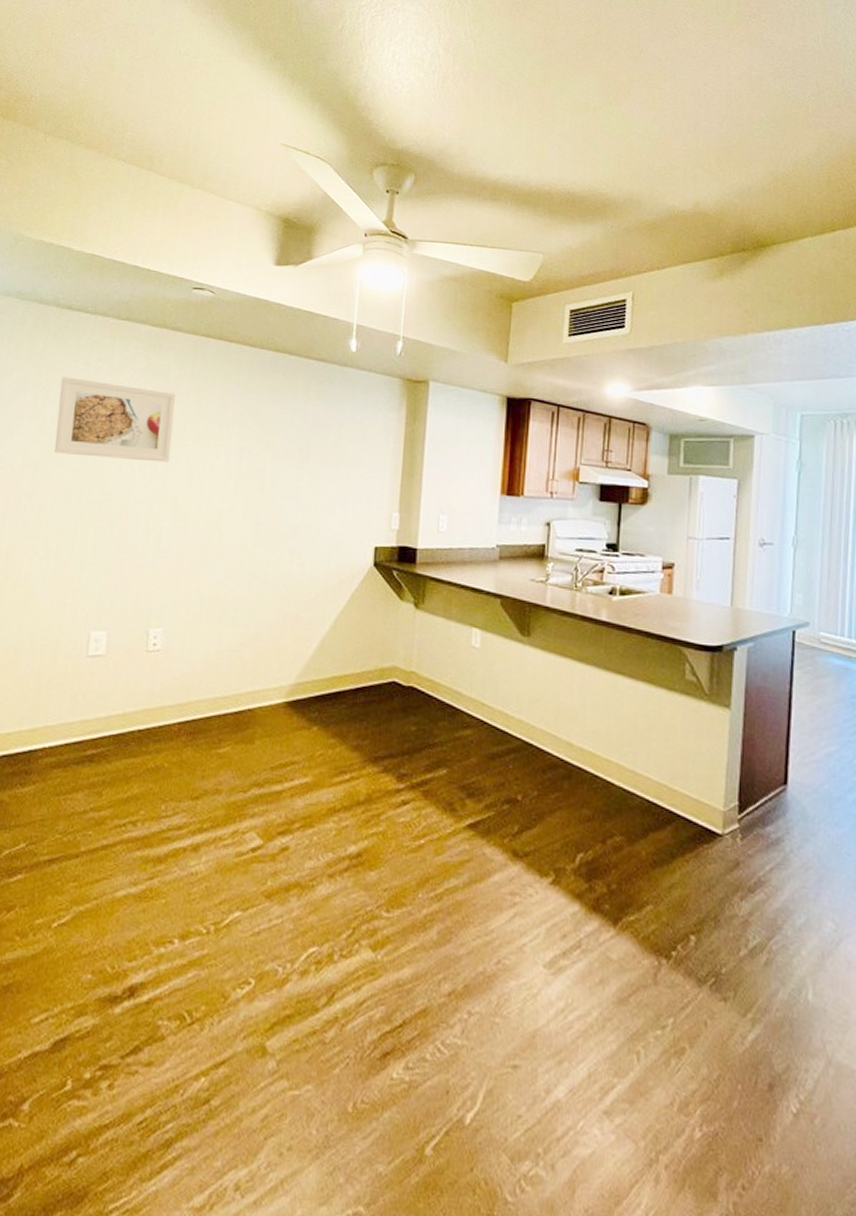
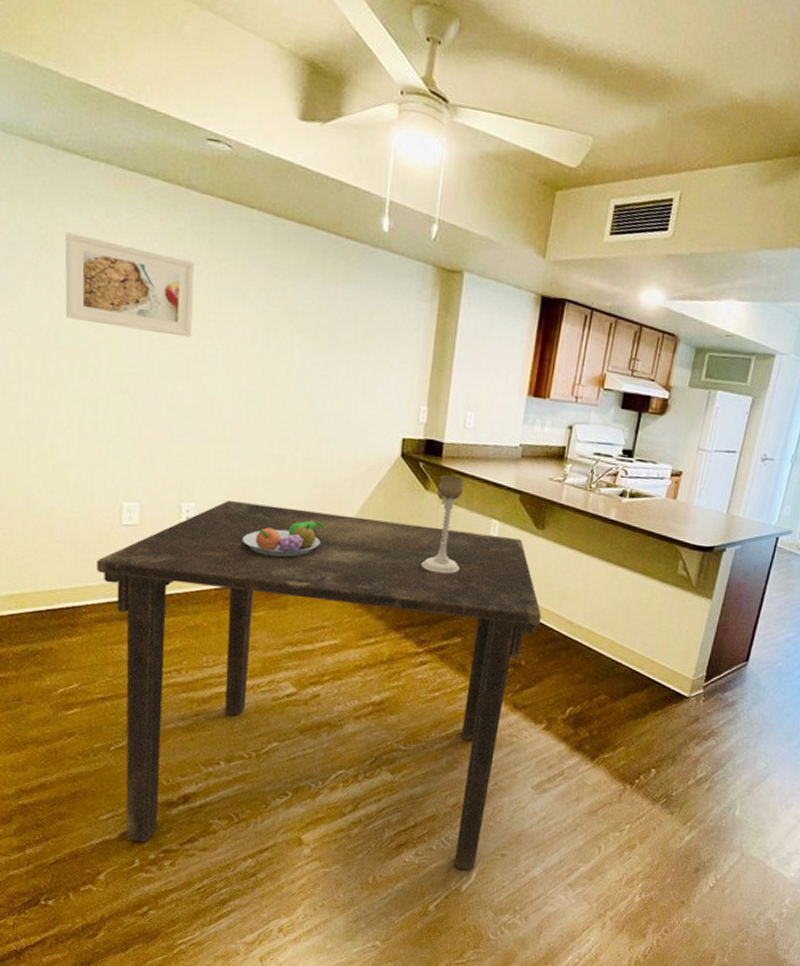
dining table: none [57,622,536,1090] -> present [96,499,542,870]
fruit bowl: none [210,640,294,683] -> present [243,520,324,558]
candle holder: none [398,582,441,694] -> present [421,474,464,575]

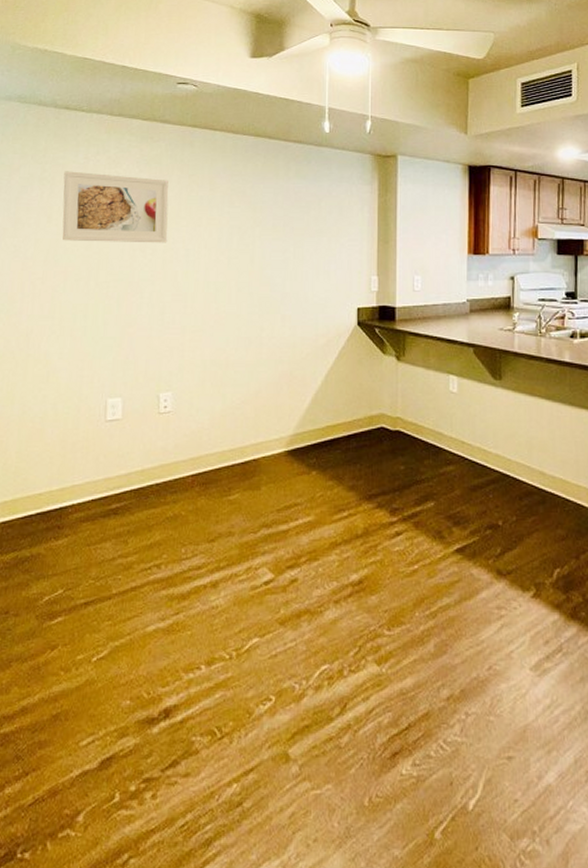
dining table: present [96,499,542,870] -> none [82,385,512,780]
fruit bowl: present [243,520,324,558] -> none [216,396,290,436]
candle holder: present [421,474,464,575] -> none [386,336,424,436]

